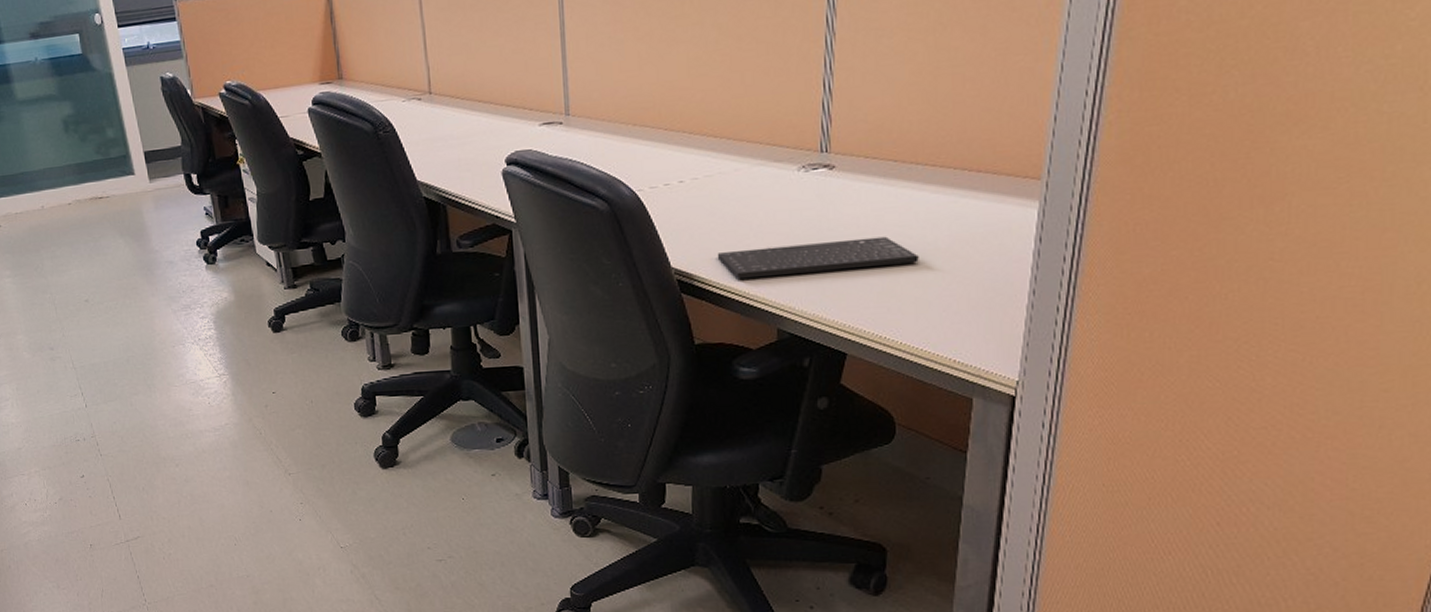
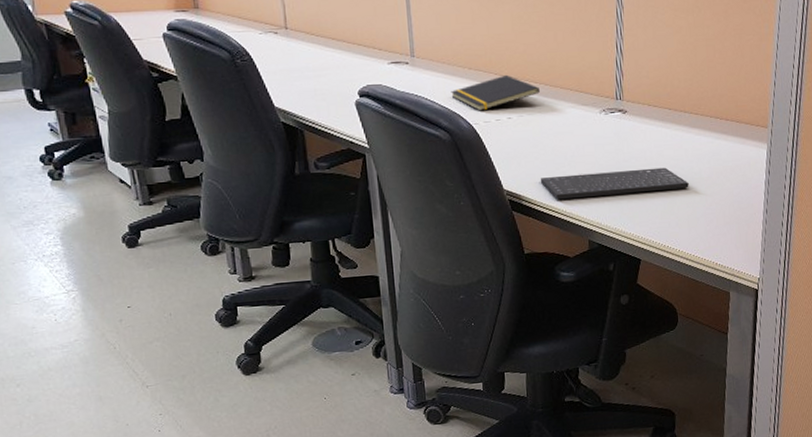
notepad: none [611,129,720,175] -> present [451,74,540,111]

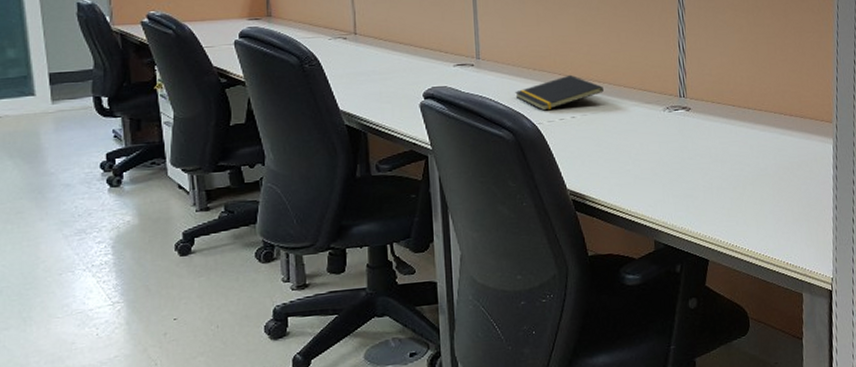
keyboard: present [540,167,689,200] -> none [604,164,756,199]

